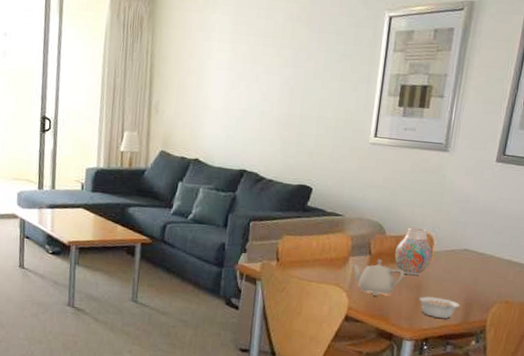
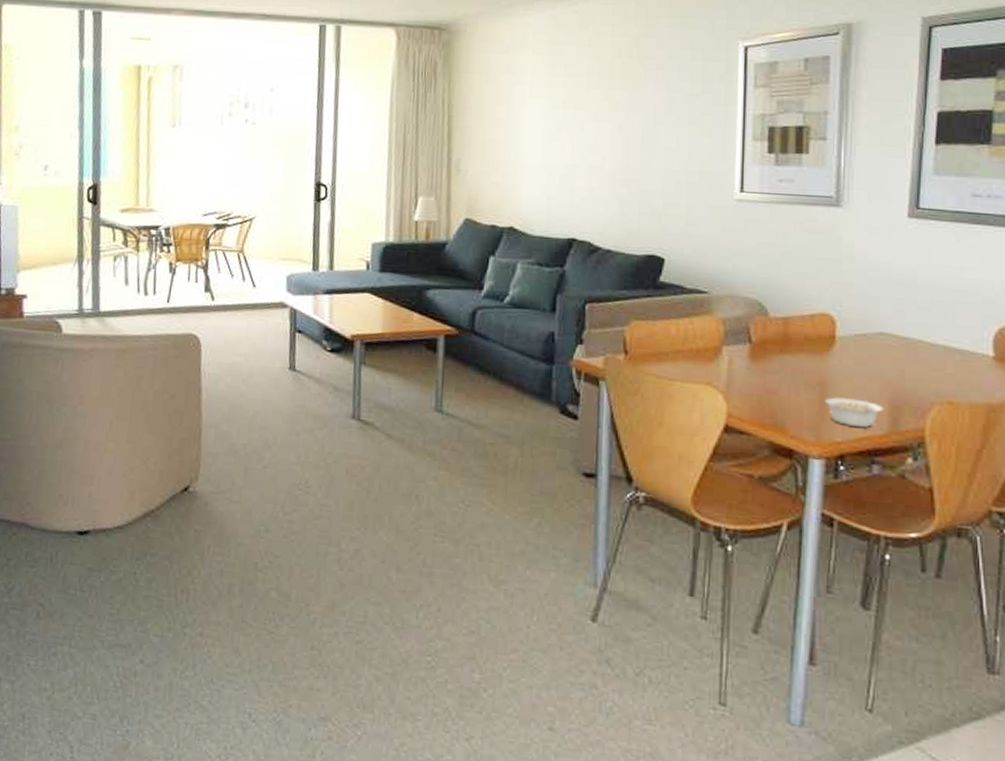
teapot: present [351,259,405,297] -> none [725,348,801,399]
vase: present [394,227,432,276] -> none [784,305,836,370]

